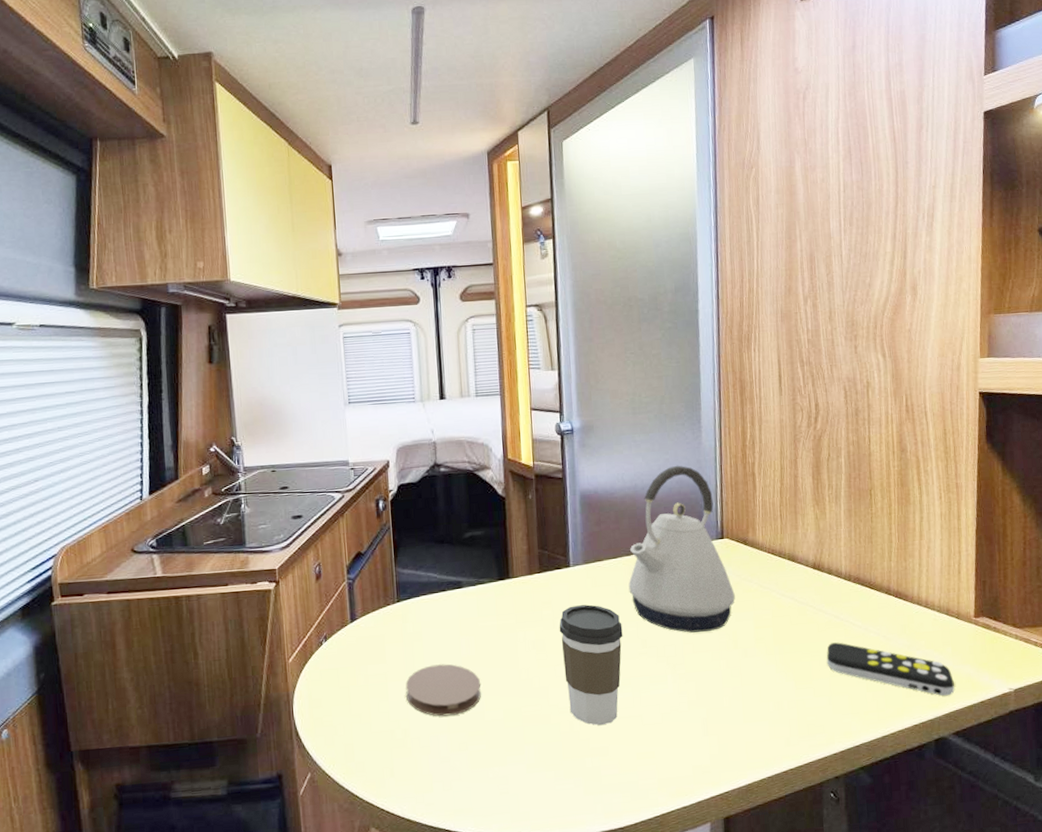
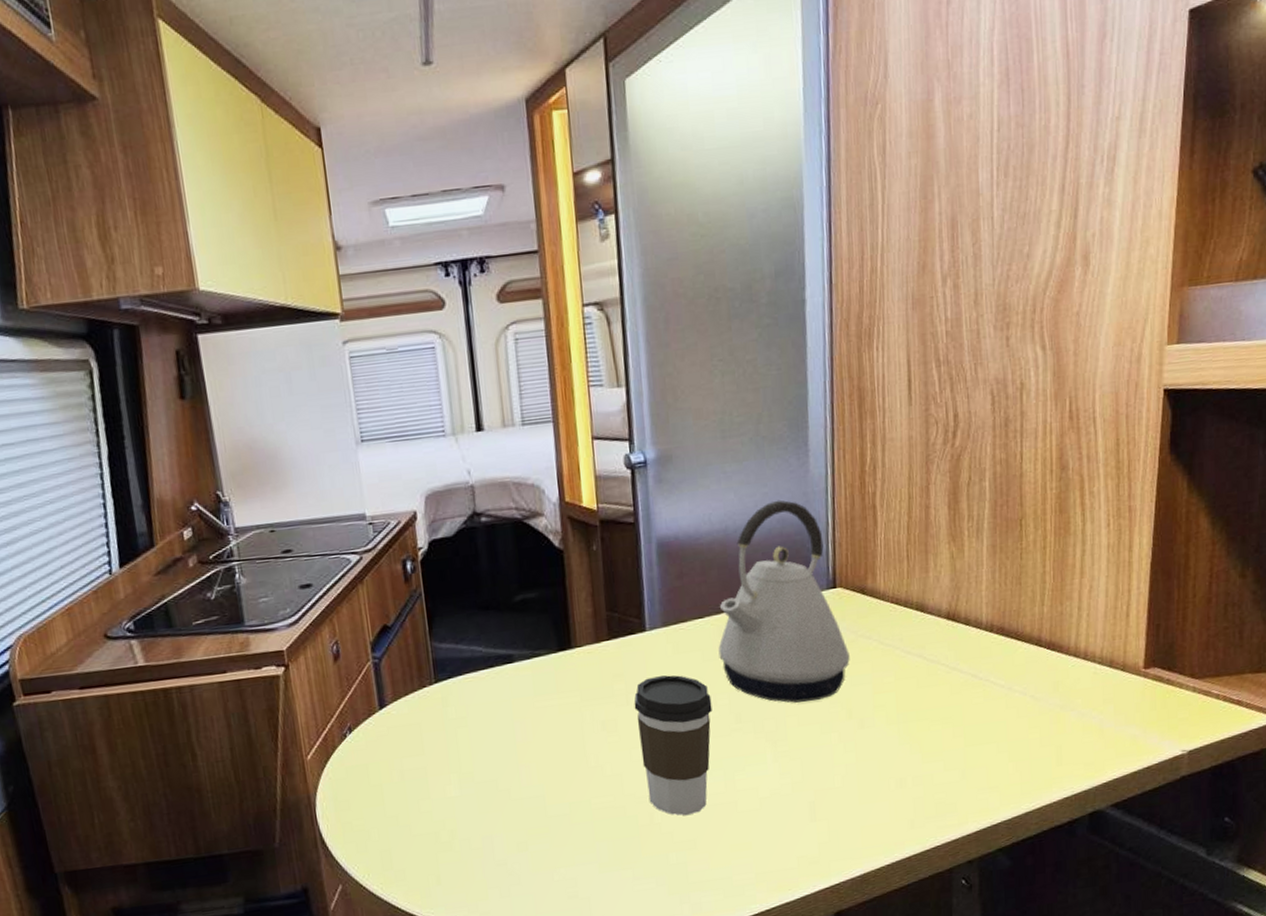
coaster: present [405,663,482,717] -> none [449,752,543,814]
remote control: present [826,642,955,696] -> none [960,705,1115,763]

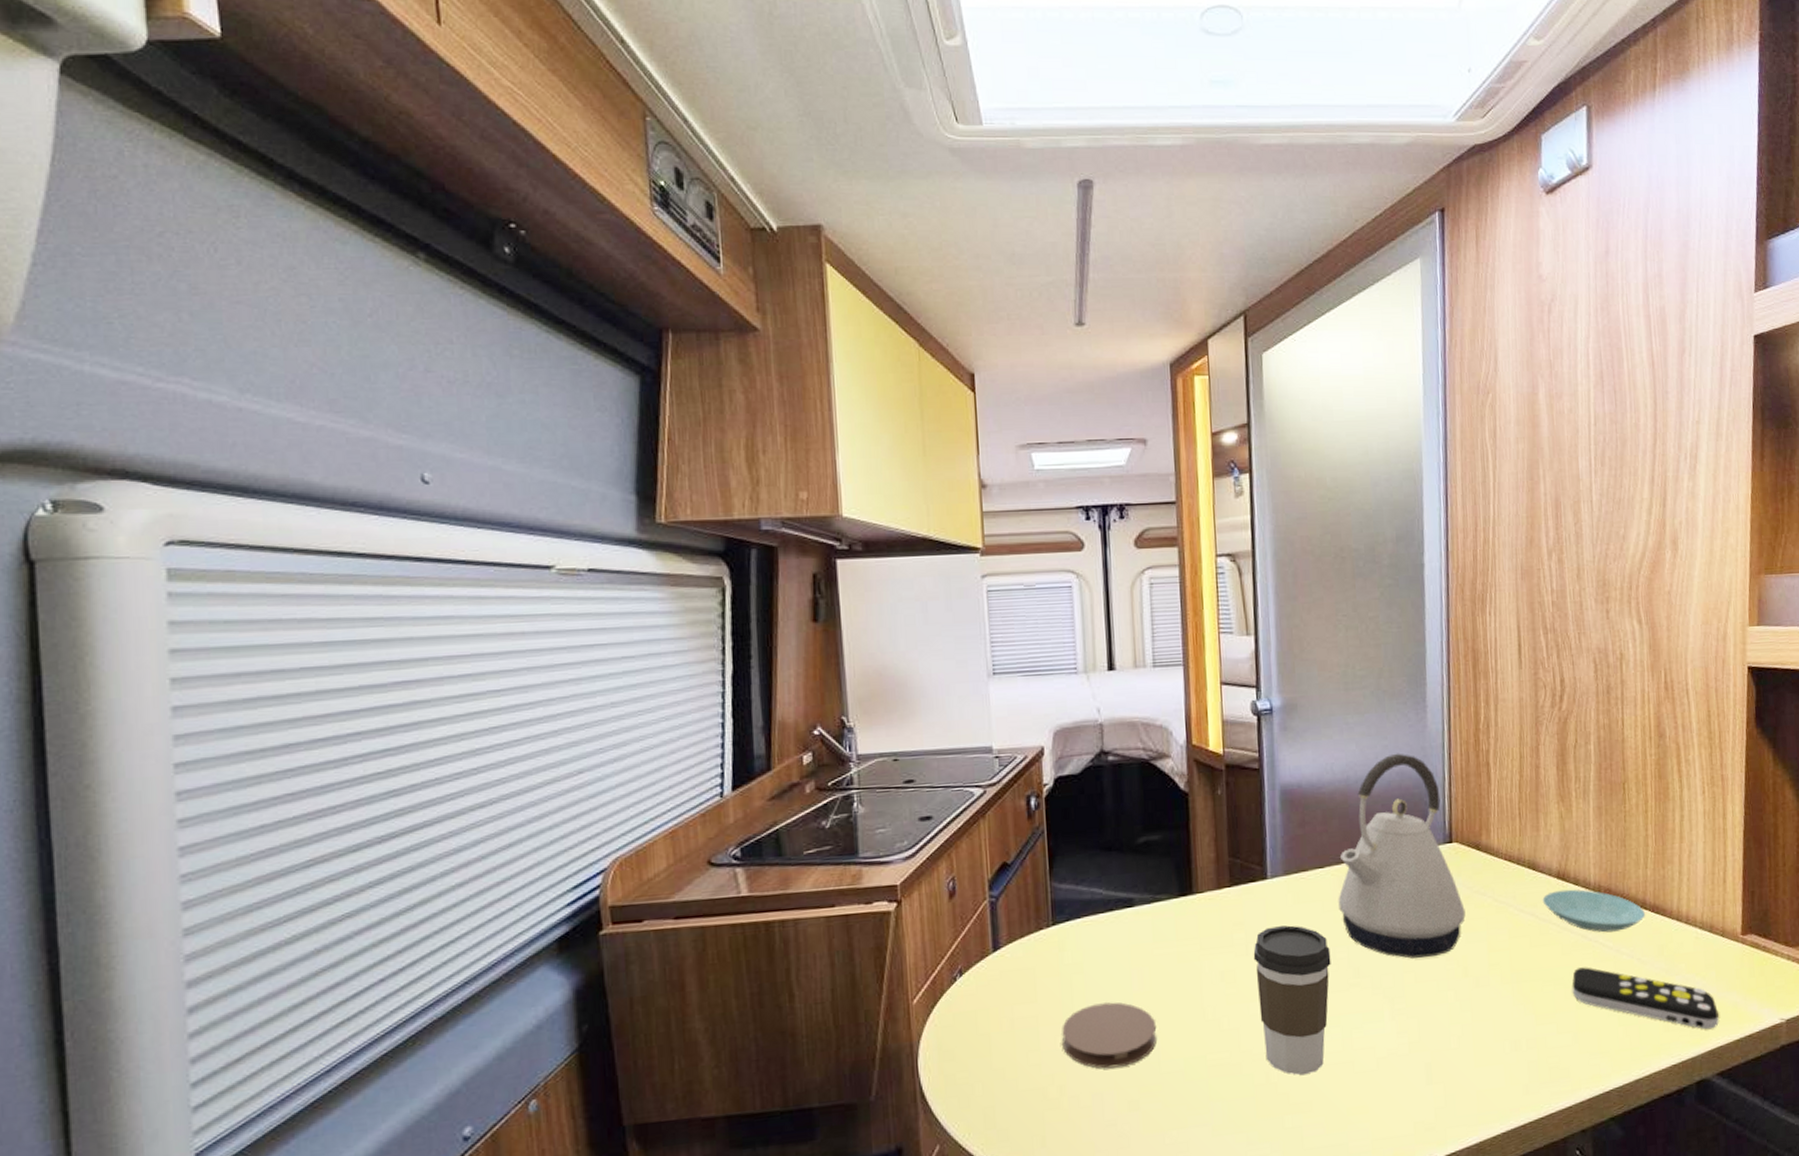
coaster: none [449,752,543,814] -> present [1062,1002,1158,1069]
saucer: none [931,629,1041,671] -> present [1542,889,1646,933]
remote control: none [960,705,1115,763] -> present [1572,967,1719,1030]

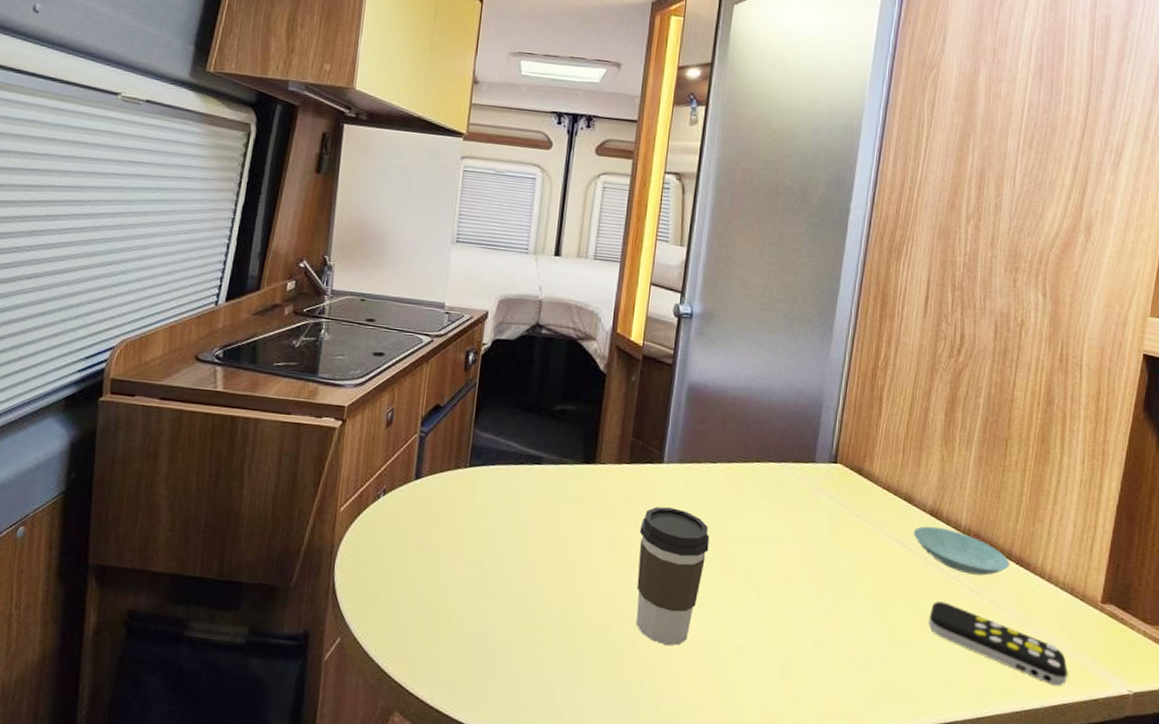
coaster: present [1062,1002,1158,1069] -> none [460,543,544,604]
kettle: present [1338,753,1466,959] -> none [723,373,839,564]

